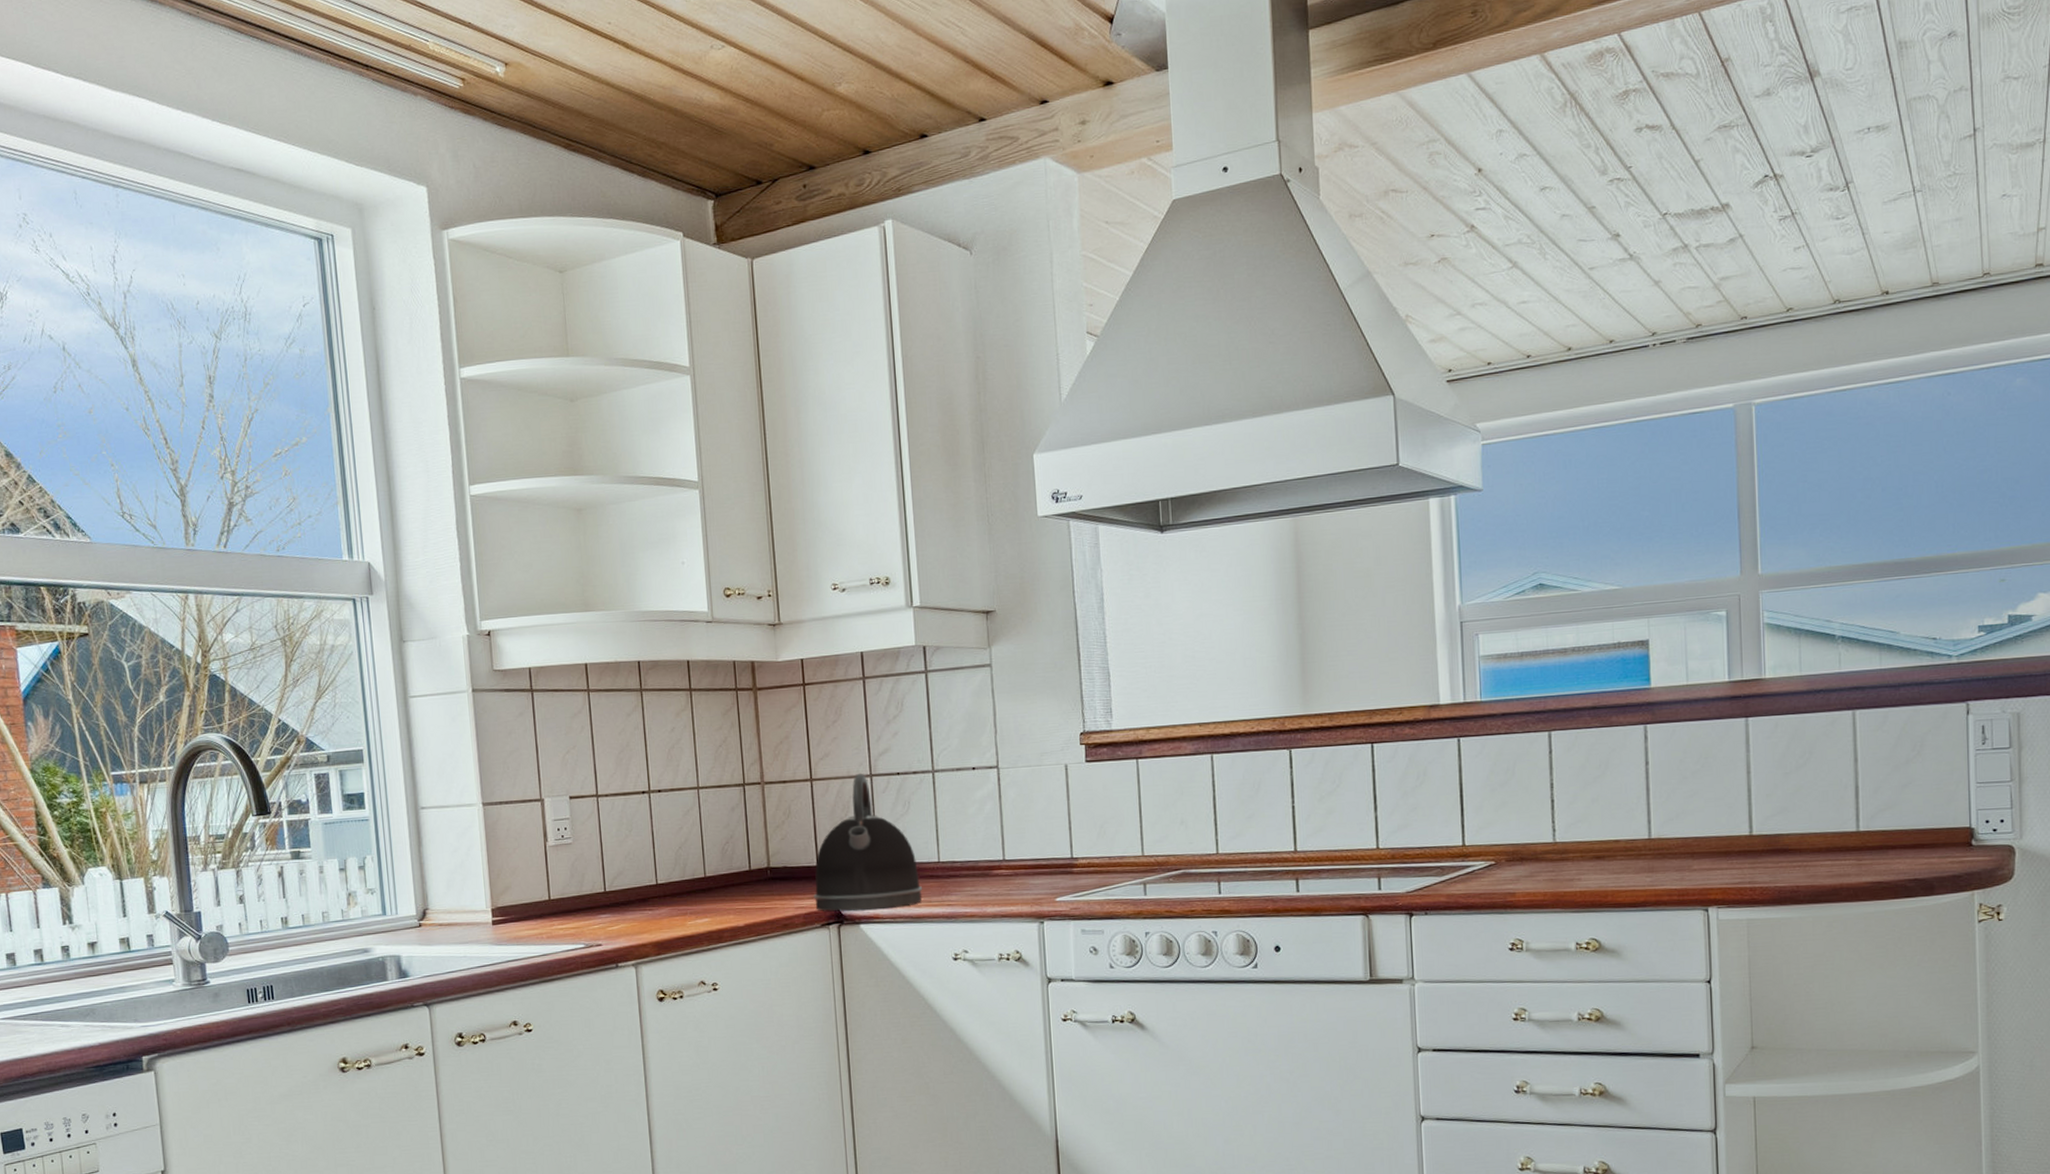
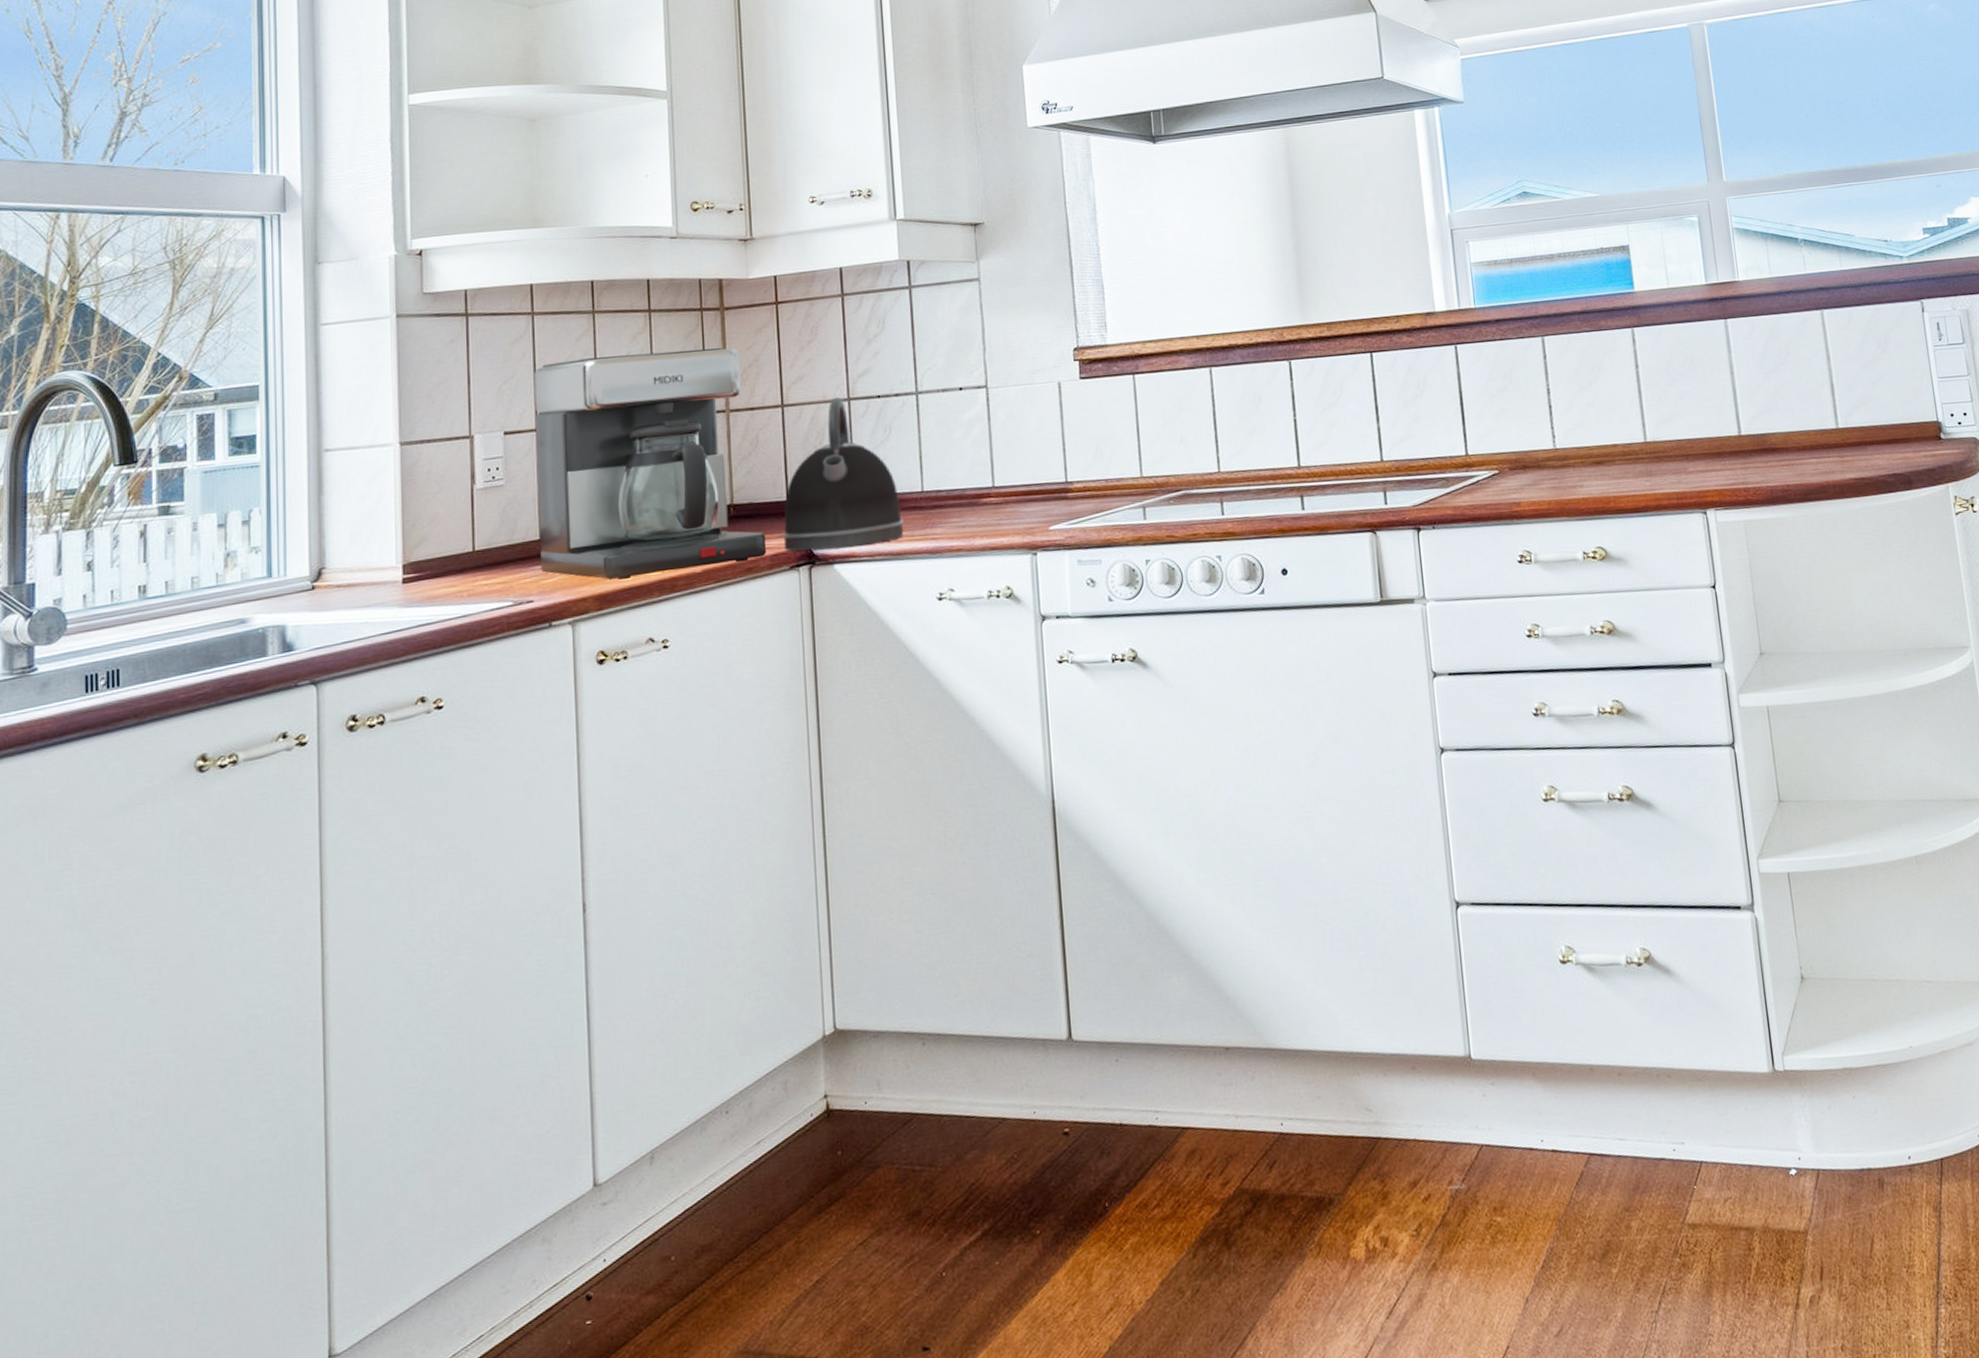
coffee maker: none [593,725,800,931] -> present [534,348,766,581]

